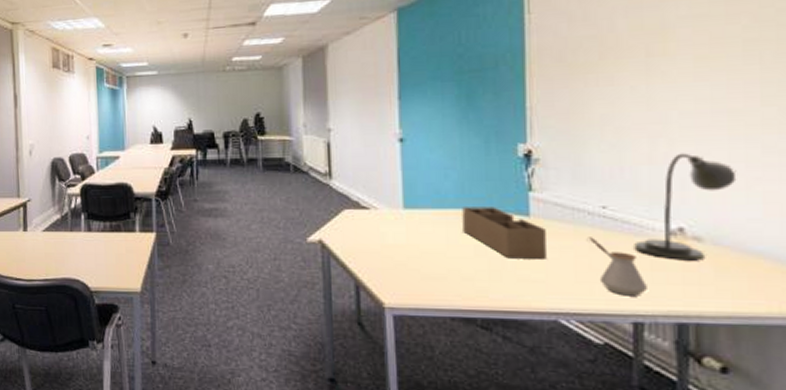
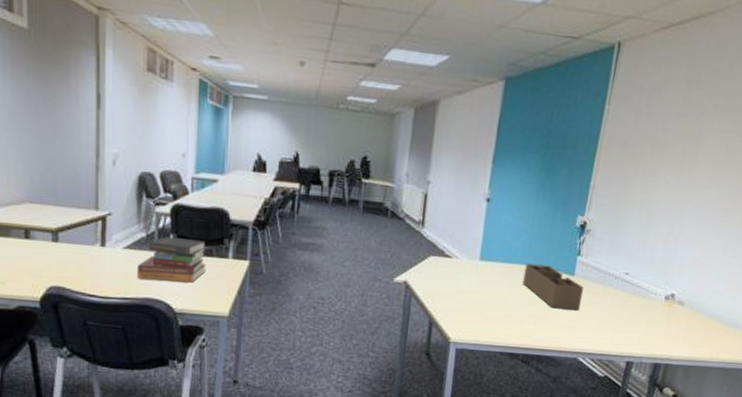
books: none [54,215,116,260] -> present [136,236,206,283]
coffee pot: present [586,237,647,296] -> none [609,296,642,343]
desk lamp: present [634,153,737,261] -> none [640,237,717,319]

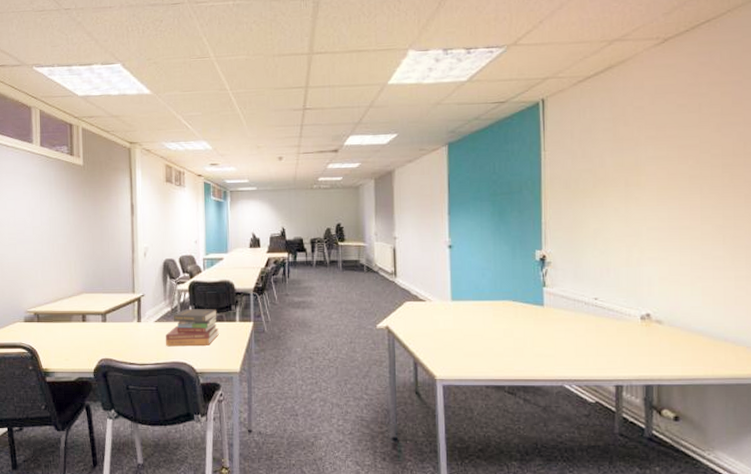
desk organizer: present [523,263,583,311] -> none [495,299,555,339]

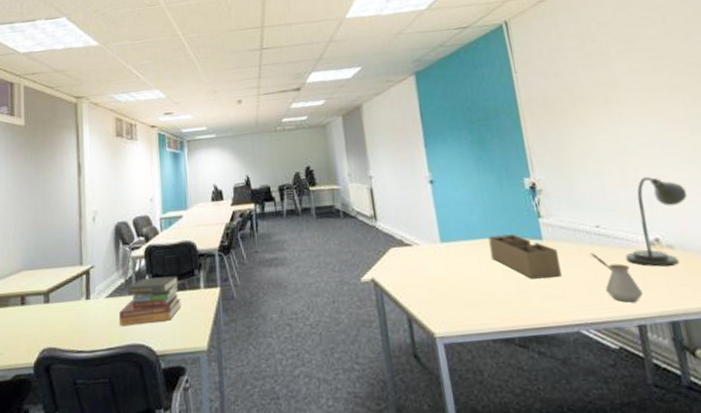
desk organizer: none [495,299,555,339] -> present [488,234,562,280]
coffee pot: none [584,321,625,366] -> present [589,253,643,303]
desk lamp: none [616,258,685,338] -> present [625,176,688,266]

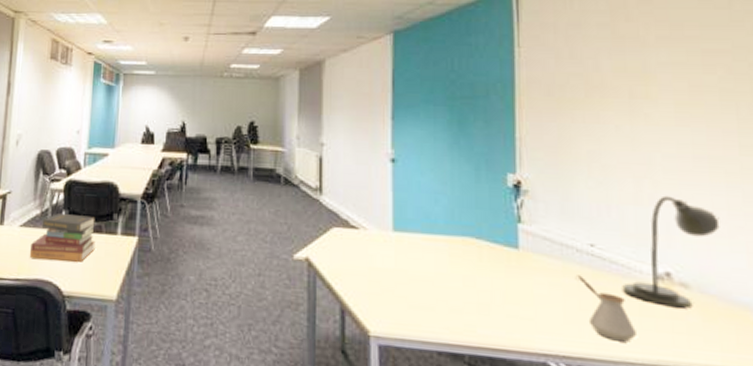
desk organizer: present [488,234,562,280] -> none [451,234,535,295]

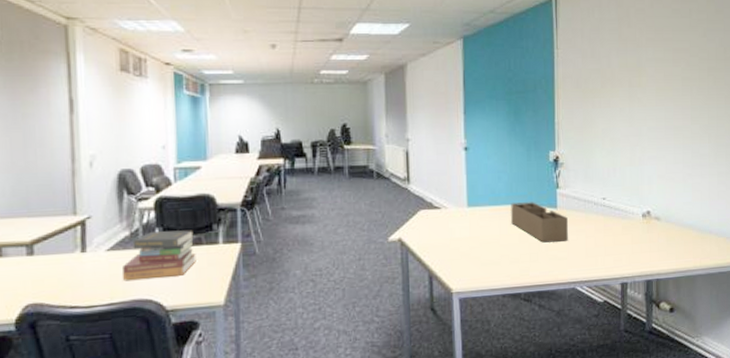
desk organizer: none [451,234,535,295] -> present [511,202,568,243]
coffee pot: present [575,275,636,342] -> none [593,221,629,264]
desk lamp: present [622,195,720,308] -> none [622,157,679,235]

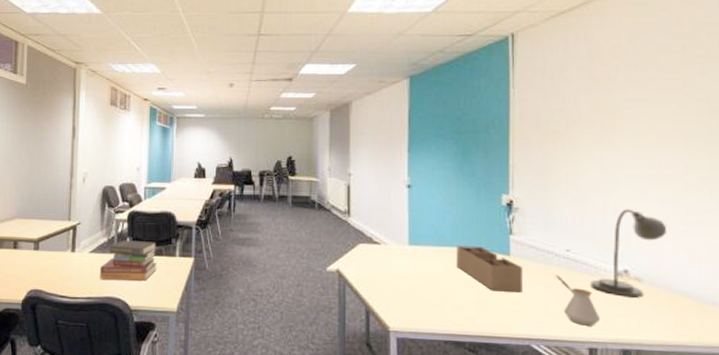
coffee pot: none [593,221,629,264] -> present [554,275,600,326]
desk lamp: none [622,157,679,235] -> present [590,208,667,298]

